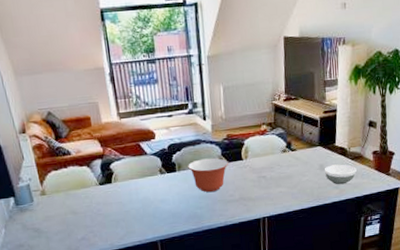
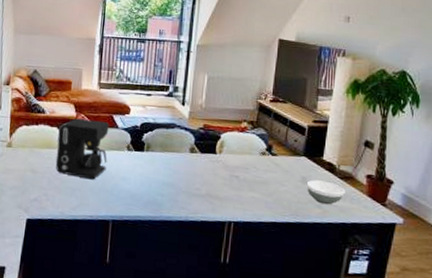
coffee maker: none [89,150,144,209] -> present [55,118,109,180]
mixing bowl: present [188,158,228,193] -> none [157,143,200,181]

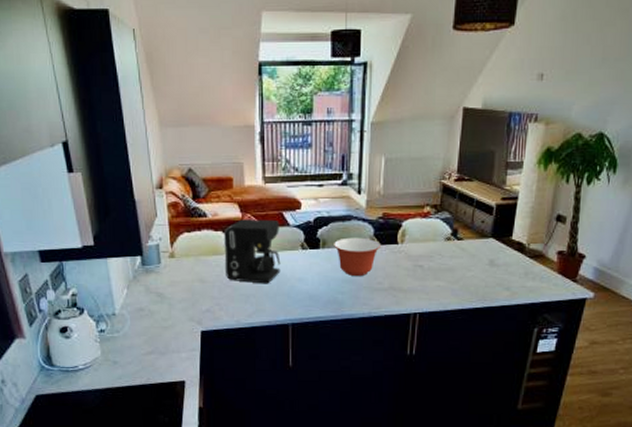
mixing bowl: none [157,143,200,181] -> present [334,237,381,277]
bowl: present [307,180,345,205] -> none [495,262,535,286]

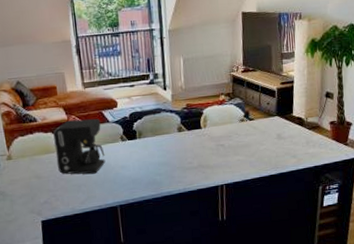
mixing bowl: present [334,237,381,277] -> none [148,126,188,160]

